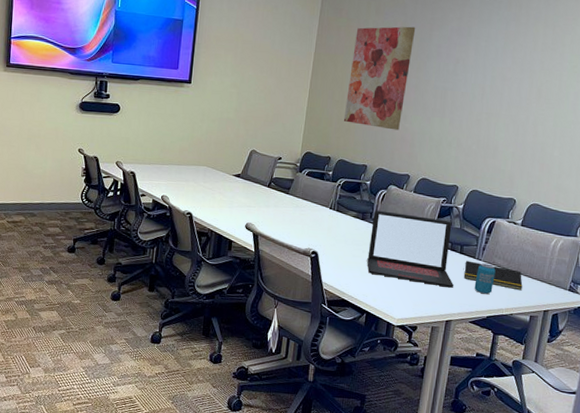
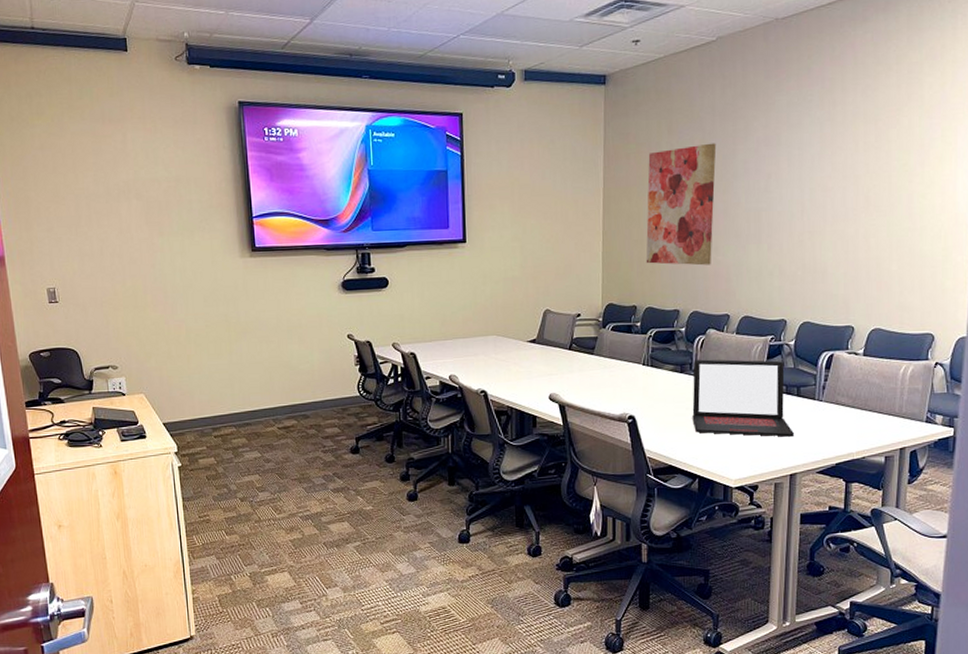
notepad: present [463,261,523,291] -> none [803,403,873,430]
beverage can: present [474,263,496,295] -> none [818,404,840,439]

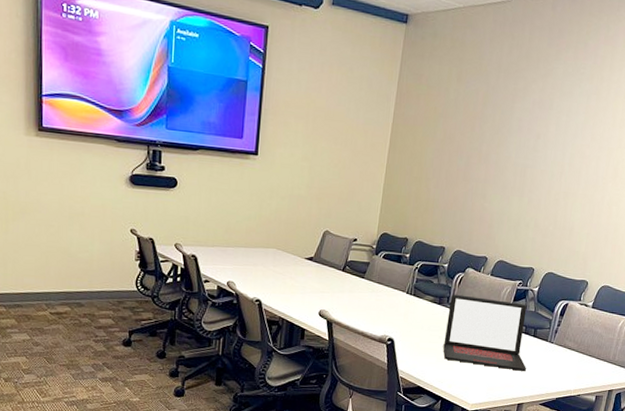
wall art: present [645,143,717,266] -> none [421,96,498,210]

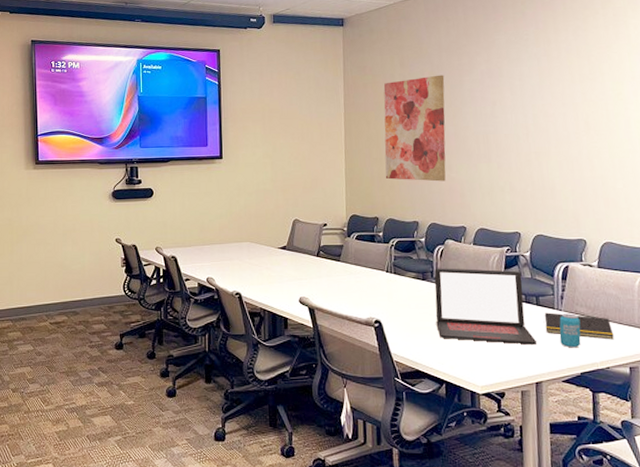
wall art: none [421,96,498,210] -> present [383,75,446,182]
notepad: none [536,344,591,372] -> present [543,312,614,340]
beverage can: none [545,346,567,377] -> present [559,313,581,348]

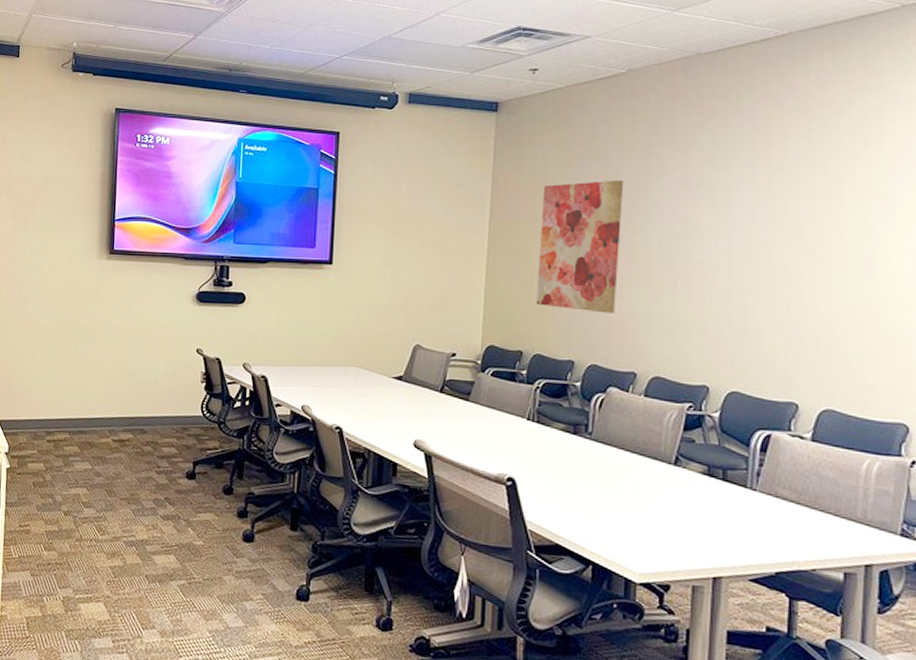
laptop: present [434,268,538,345] -> none [587,421,720,530]
notepad: present [543,312,614,340] -> none [730,491,826,535]
beverage can: present [559,313,581,348] -> none [750,494,781,540]

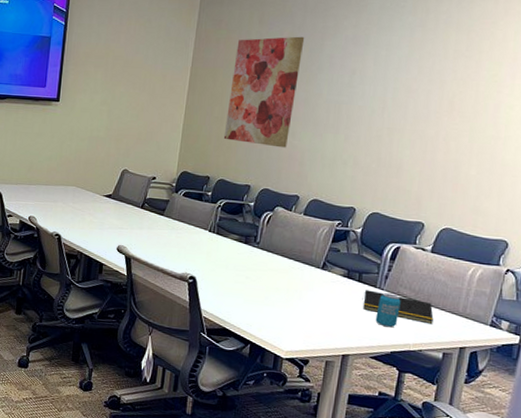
notepad: none [730,491,826,535] -> present [362,290,434,325]
beverage can: none [750,494,781,540] -> present [375,293,401,328]

